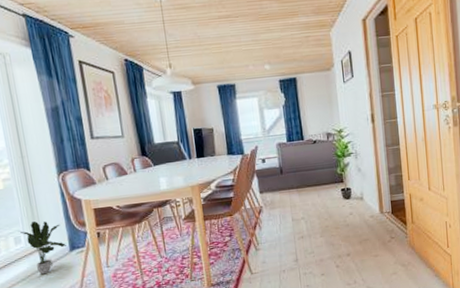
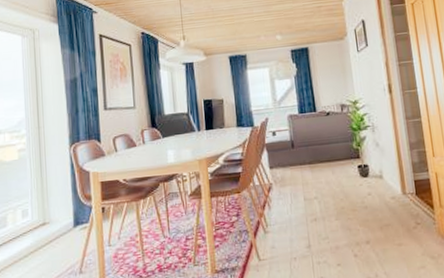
potted plant: present [17,221,66,275] -> none [26,194,71,252]

